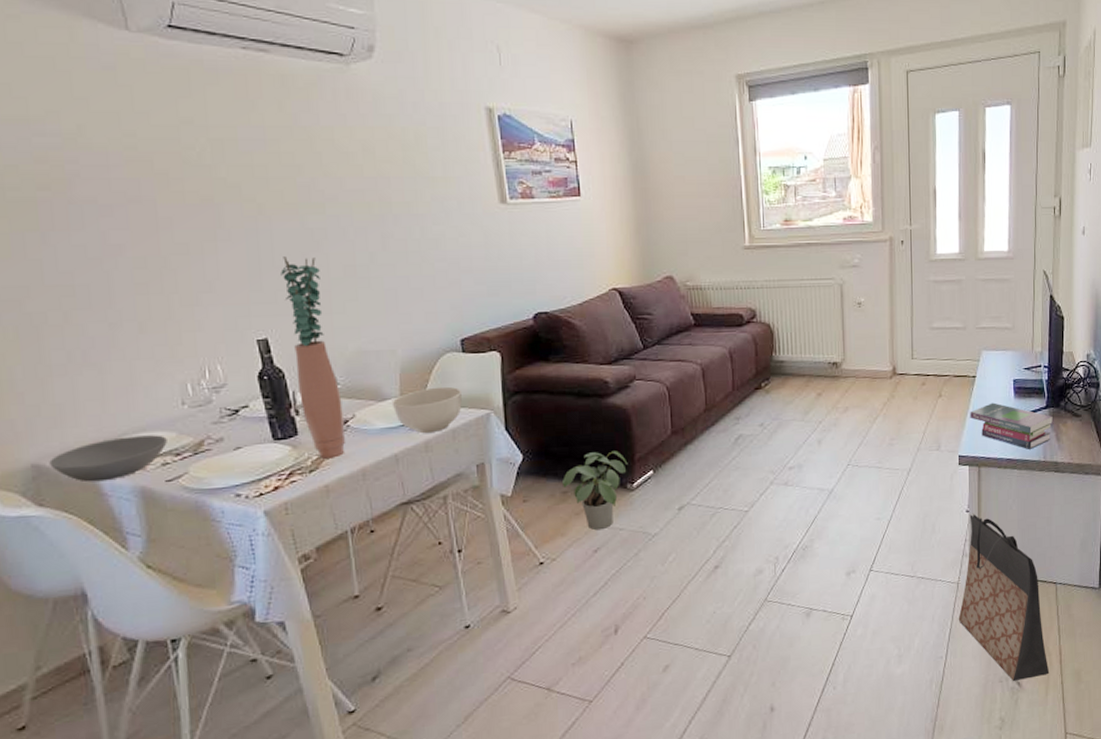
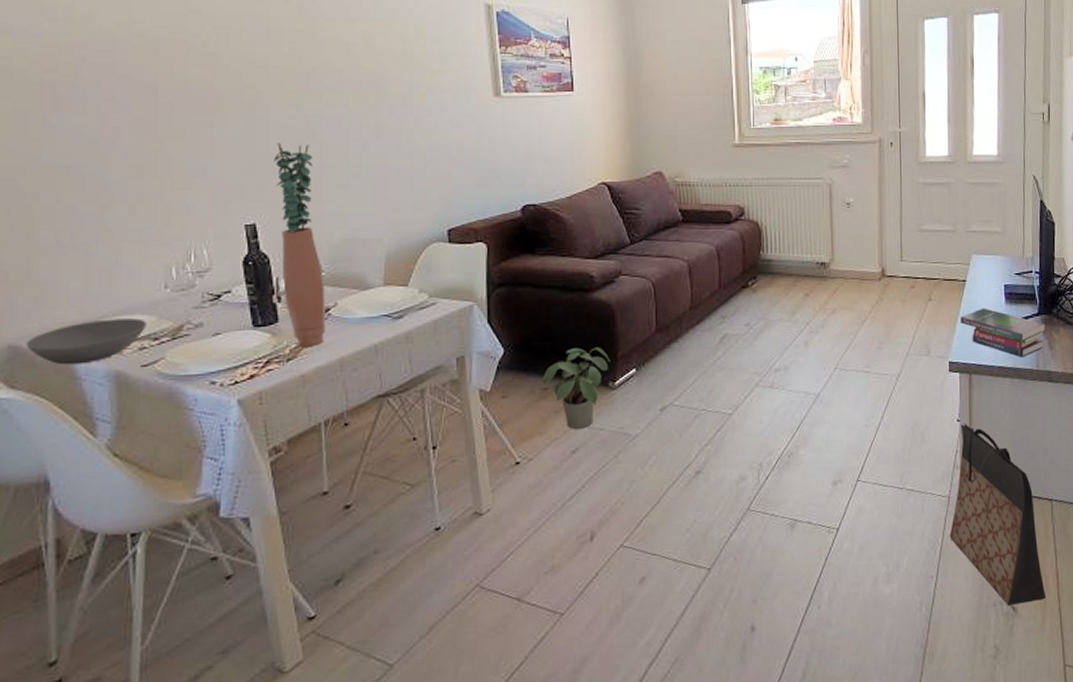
bowl: present [391,386,462,434] -> none [375,276,445,325]

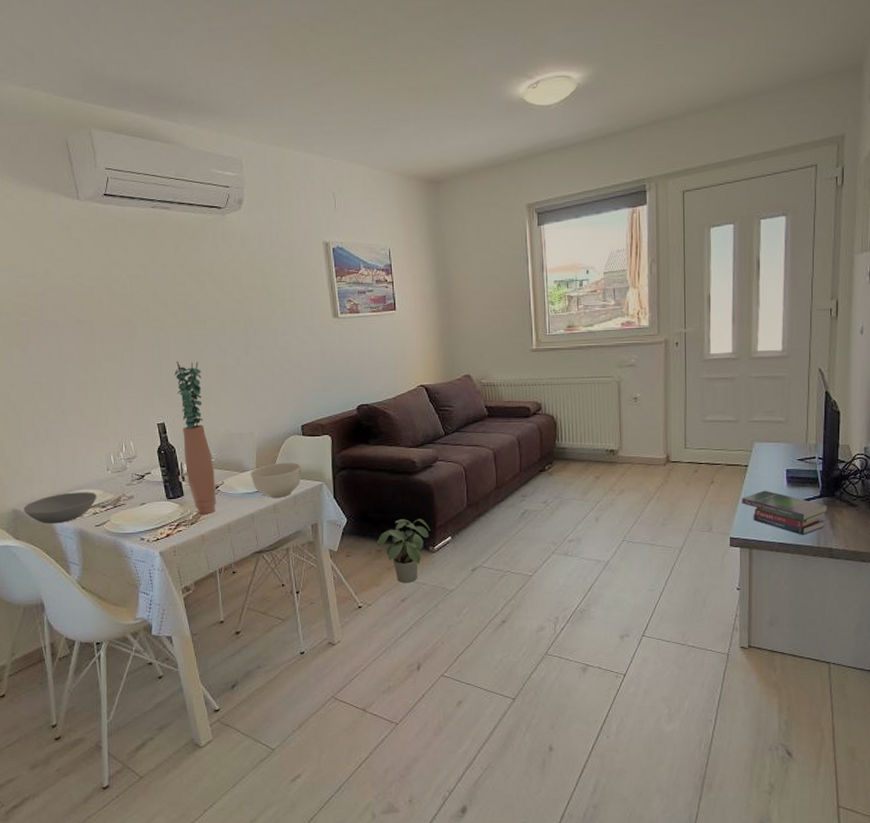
bowl: none [375,276,445,325] -> present [250,462,302,499]
bag: present [949,423,1047,605] -> none [728,591,822,750]

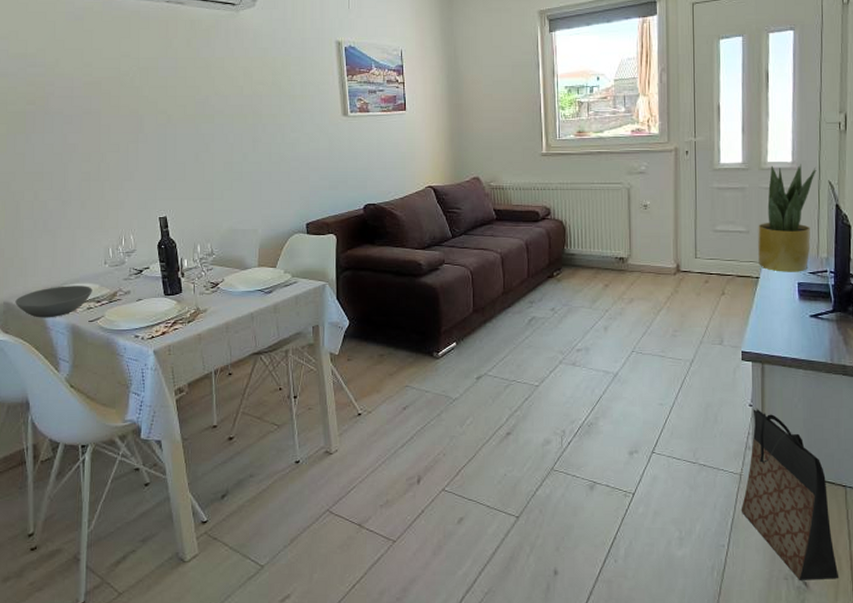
vase: present [174,361,217,515] -> none [179,155,216,313]
bowl: present [250,462,302,499] -> none [251,261,304,298]
potted plant: present [377,519,431,583] -> none [379,323,435,389]
bag: none [728,591,822,750] -> present [741,408,839,580]
books: present [742,490,827,535] -> none [753,303,840,351]
planter: none [746,352,807,460] -> present [757,164,816,272]

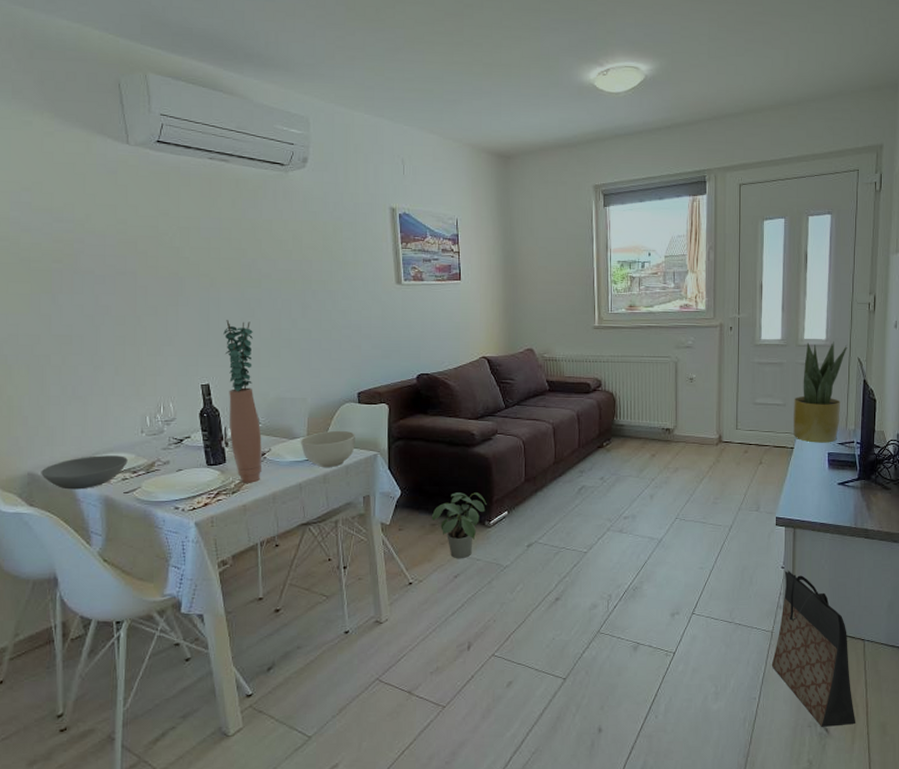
vase: none [179,155,216,313] -> present [223,320,263,483]
bowl: none [251,261,304,298] -> present [300,430,355,468]
potted plant: none [379,323,435,389] -> present [431,492,487,558]

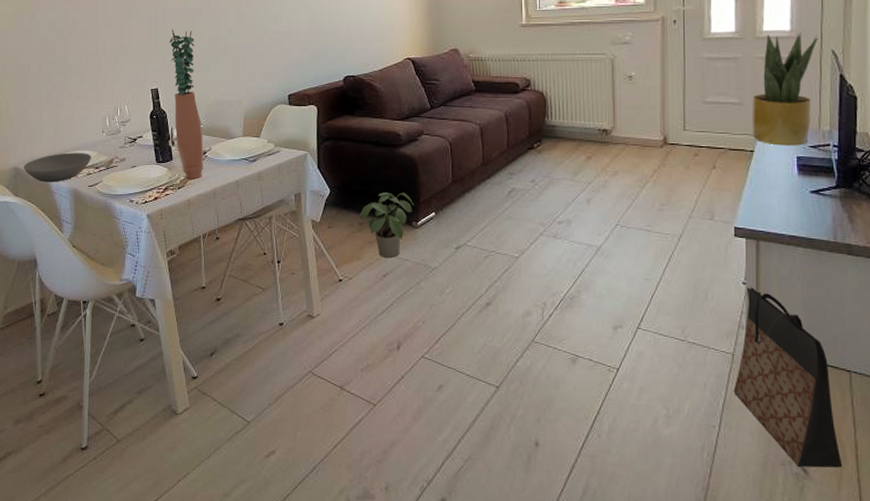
bowl: present [300,430,355,468] -> none [237,131,287,167]

